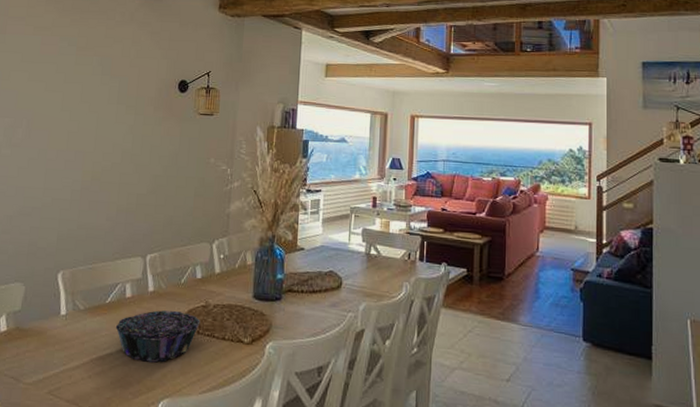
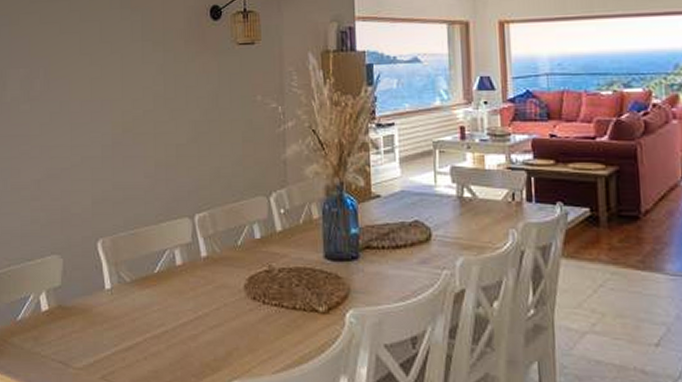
decorative bowl: present [115,310,200,363] -> none [168,277,265,339]

